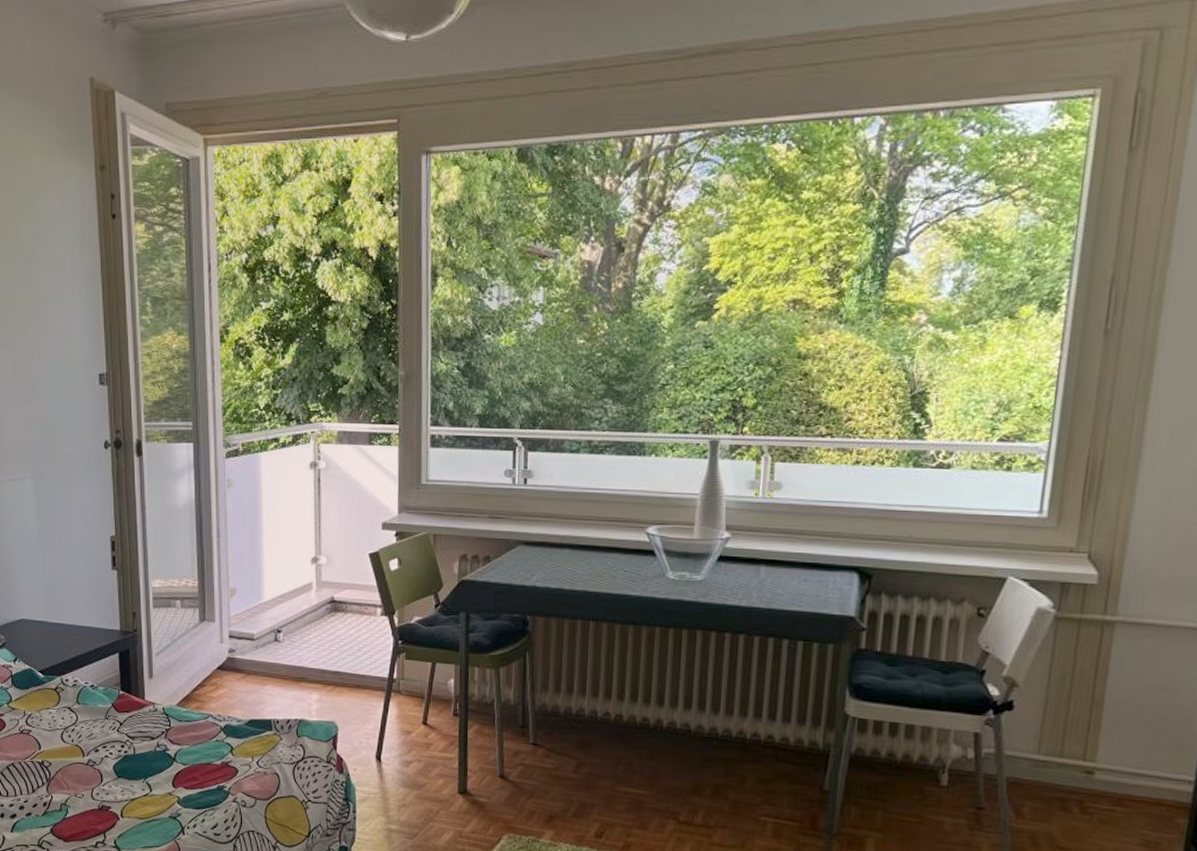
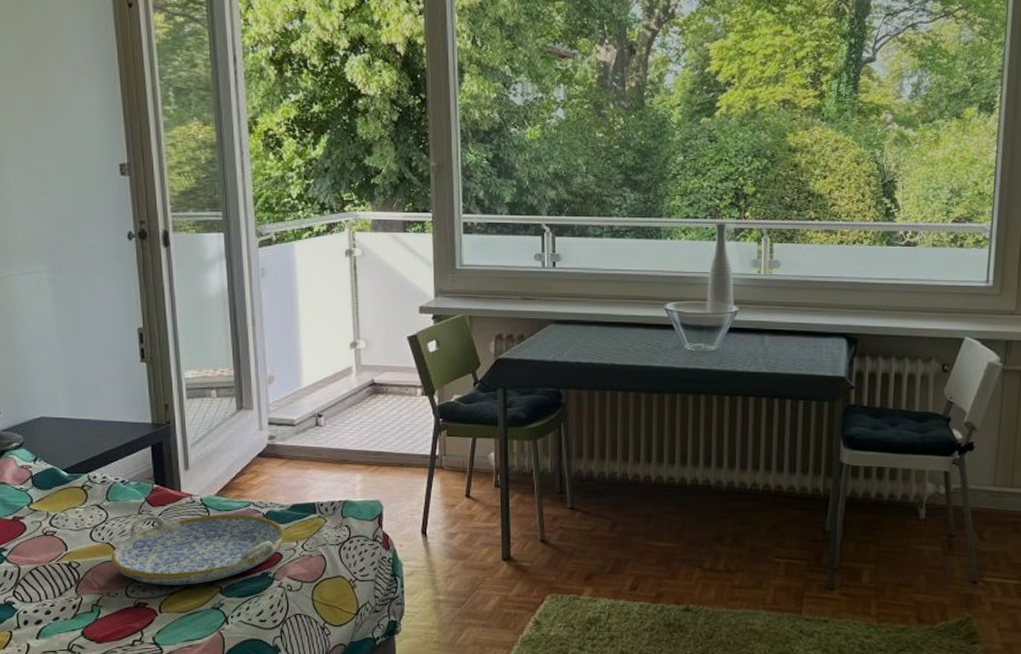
serving tray: none [79,721,241,792] -> present [111,515,285,585]

